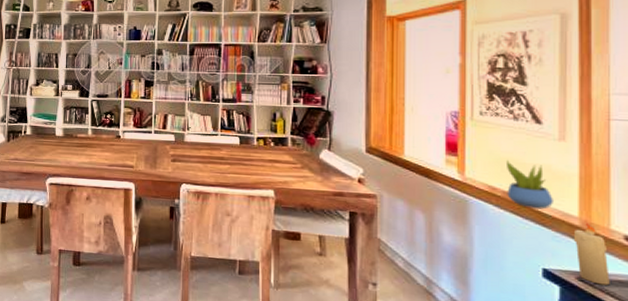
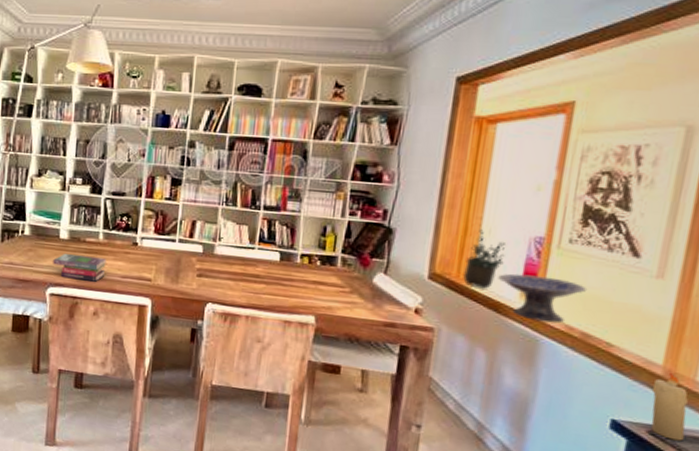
books: none [51,148,95,171] -> present [53,253,107,282]
potted plant: none [394,108,428,160] -> present [462,229,505,290]
decorative bowl: none [425,143,502,185] -> present [498,273,588,324]
succulent plant: present [507,160,553,210] -> none [585,297,638,355]

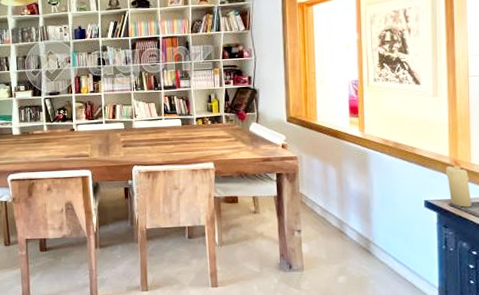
books: present [53,253,107,282] -> none [10,145,52,166]
potted plant: present [462,229,505,290] -> none [309,81,335,124]
decorative bowl: present [498,273,588,324] -> none [333,107,392,140]

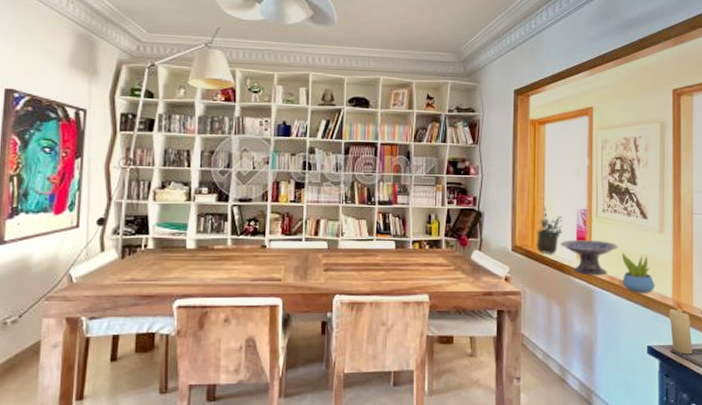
potted plant: none [309,81,335,124] -> present [535,207,563,256]
decorative bowl: none [333,107,392,140] -> present [560,240,619,276]
succulent plant: none [396,117,430,154] -> present [622,252,655,294]

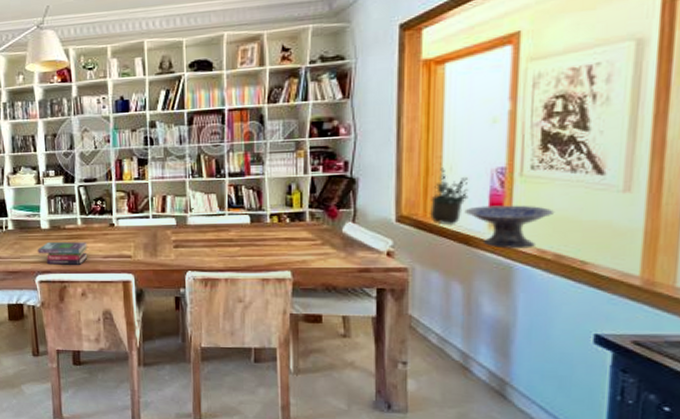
books: none [180,262,236,288] -> present [38,241,88,265]
succulent plant: present [622,252,655,294] -> none [558,219,612,271]
candle: present [668,302,693,355] -> none [631,282,671,347]

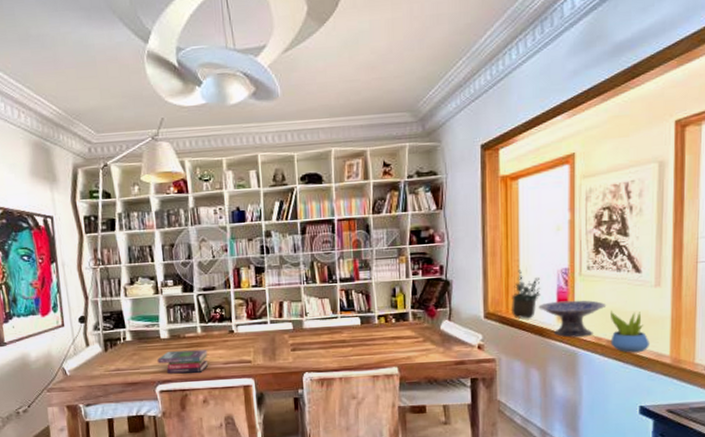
succulent plant: none [558,219,612,271] -> present [610,311,649,354]

